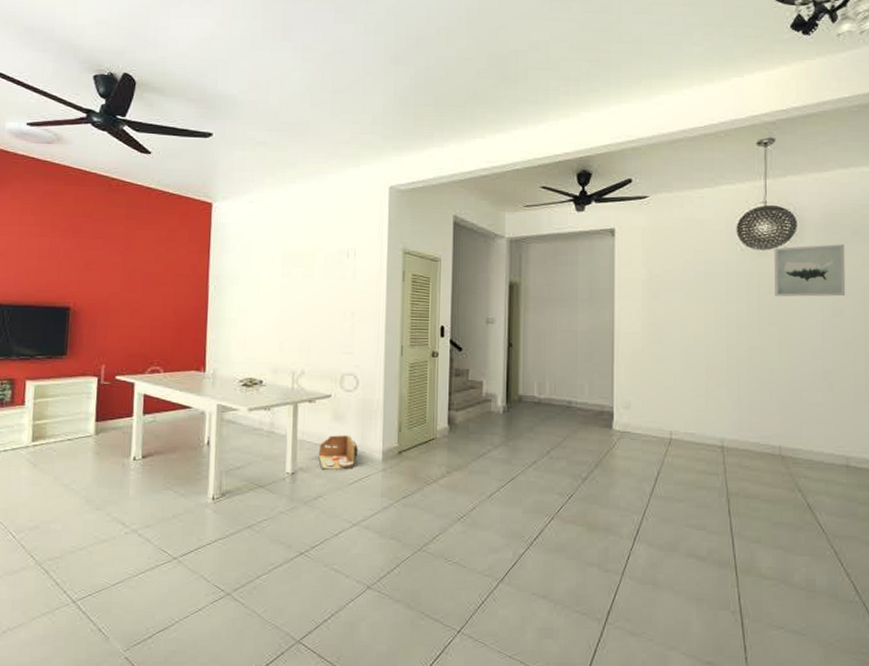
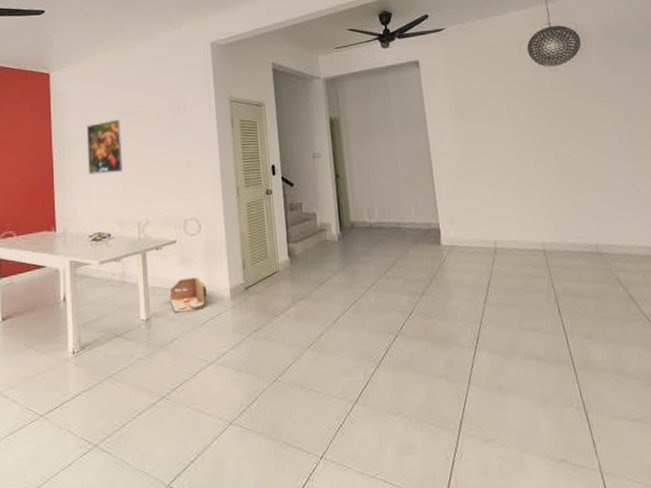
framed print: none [244,260,284,317] -> present [87,119,123,174]
wall art: present [774,244,846,297] -> none [563,54,633,107]

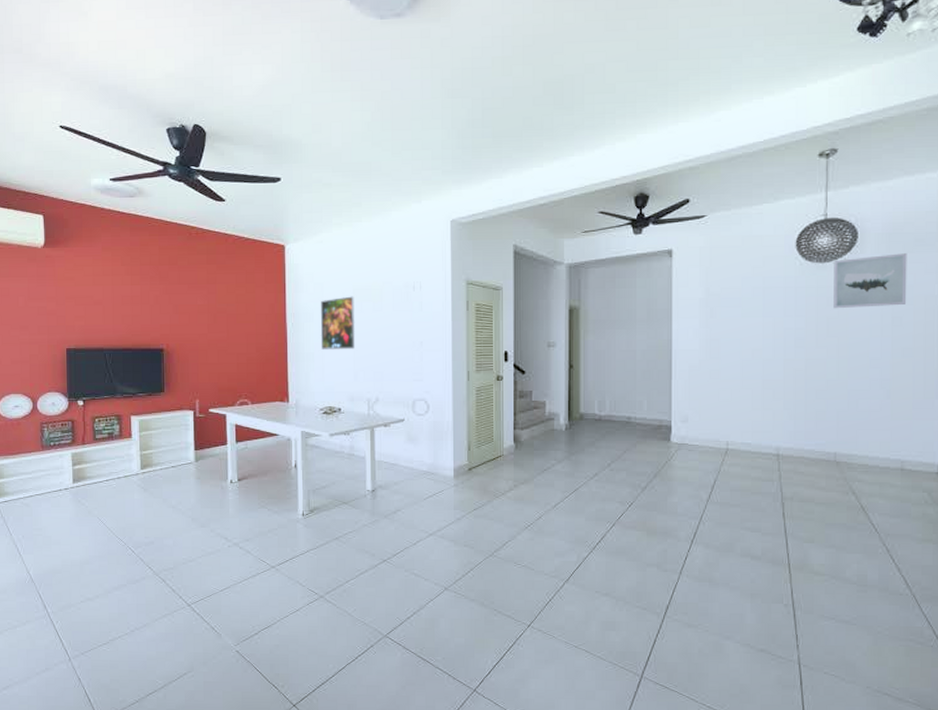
cardboard box: present [170,276,207,313] -> none [395,454,431,486]
wall art: none [563,54,633,107] -> present [833,253,907,309]

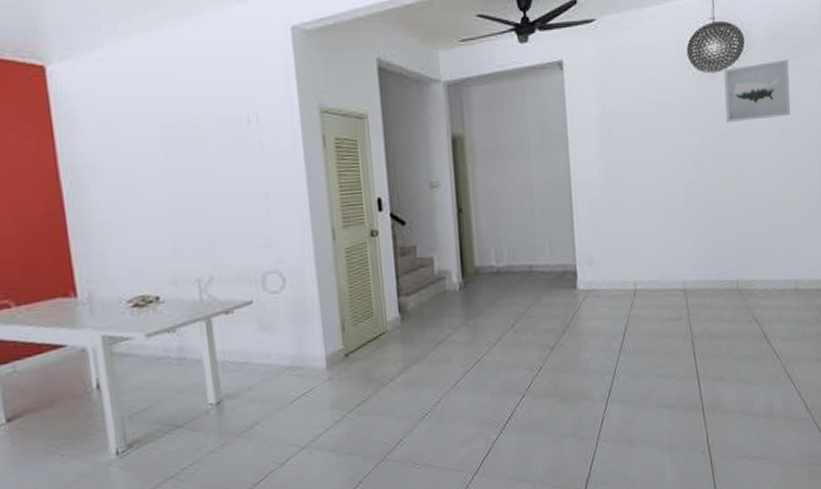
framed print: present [320,296,355,350] -> none [112,136,171,216]

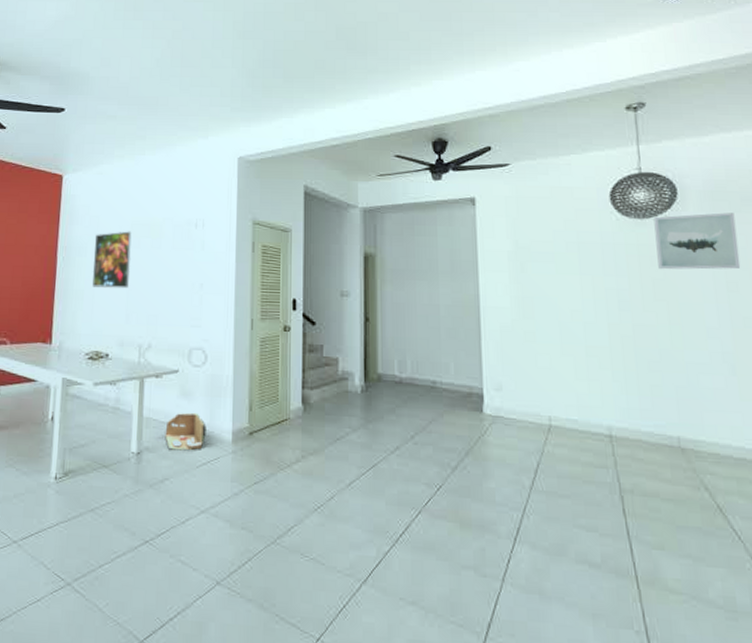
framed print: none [112,136,171,216] -> present [92,231,132,289]
cardboard box: none [246,345,296,392] -> present [165,412,206,451]

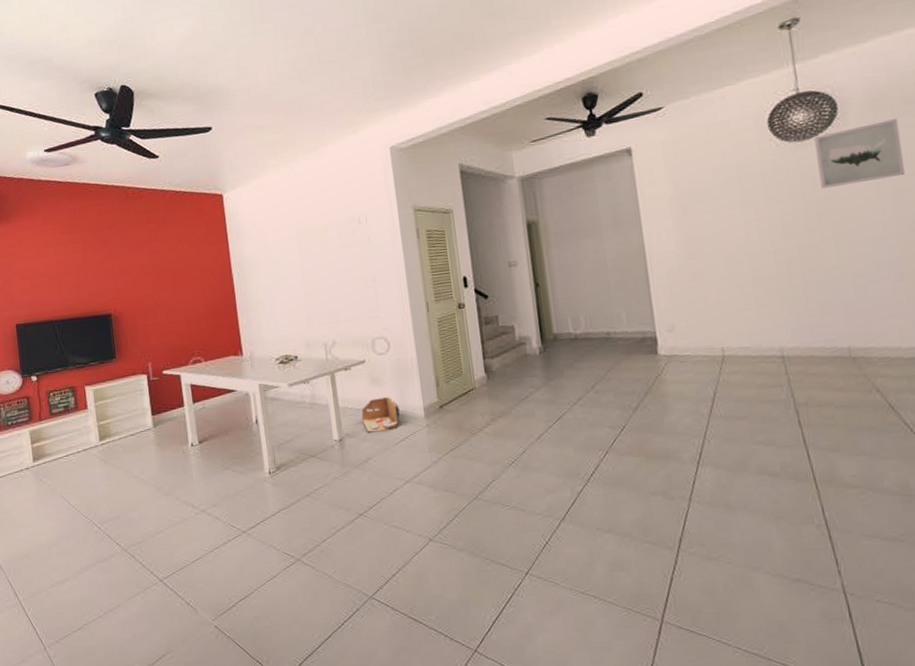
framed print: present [92,231,132,289] -> none [265,238,305,297]

